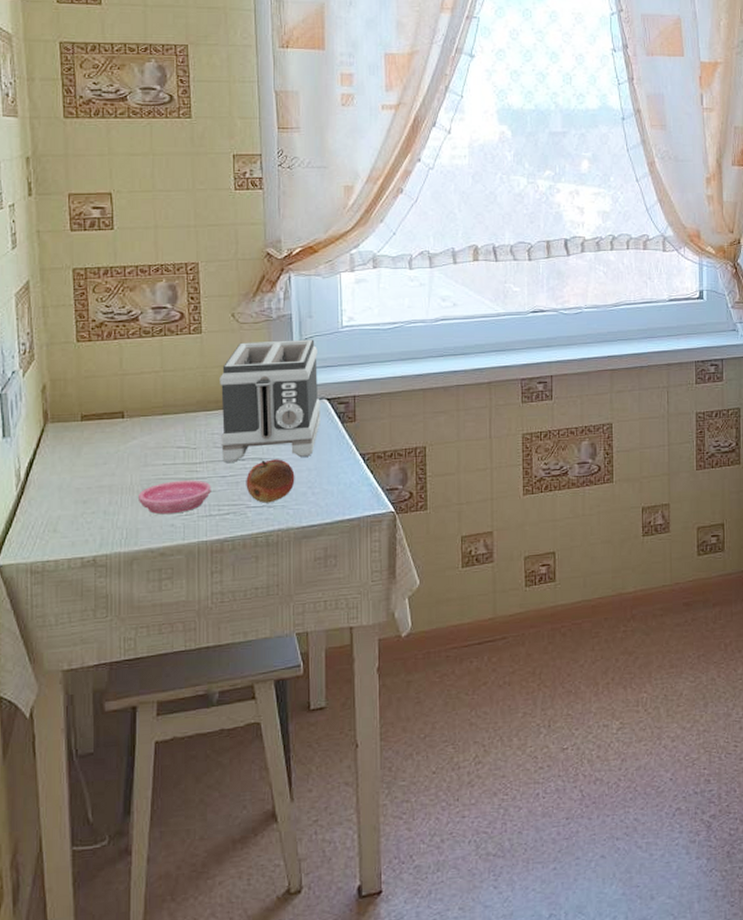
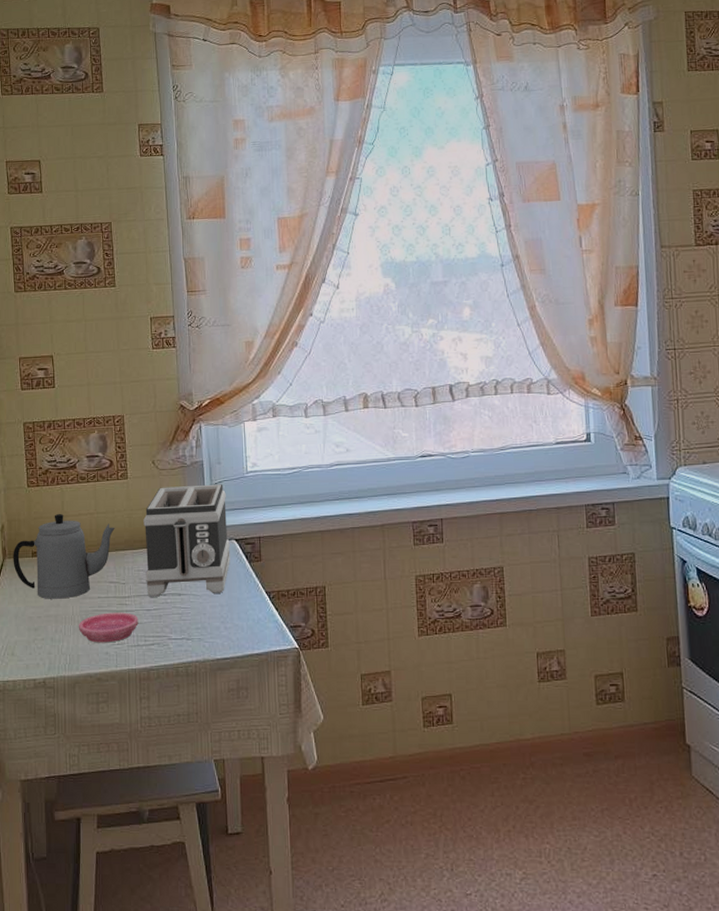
teapot: none [57,371,185,468] -> present [13,513,115,599]
fruit: present [246,459,295,503] -> none [167,595,210,636]

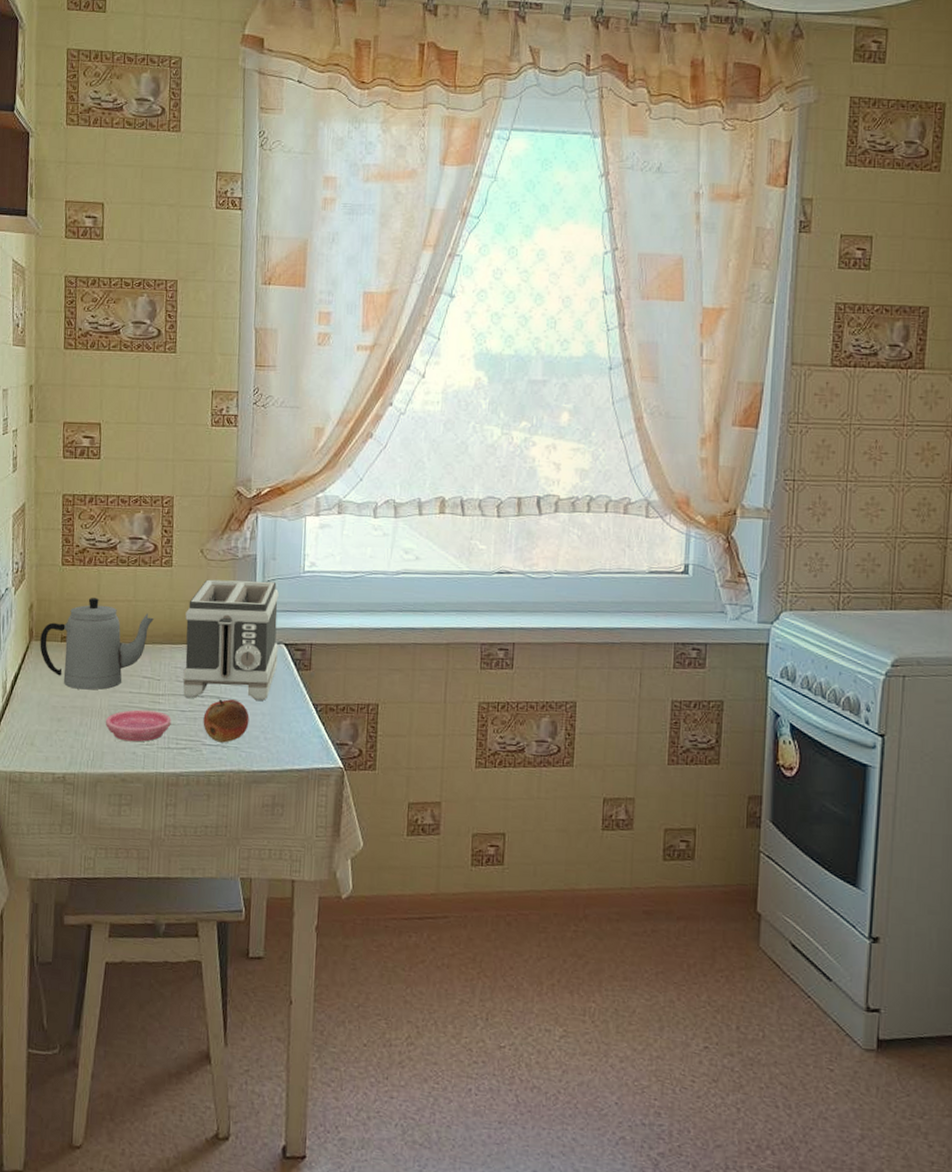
fruit: none [167,595,210,636] -> present [203,699,250,743]

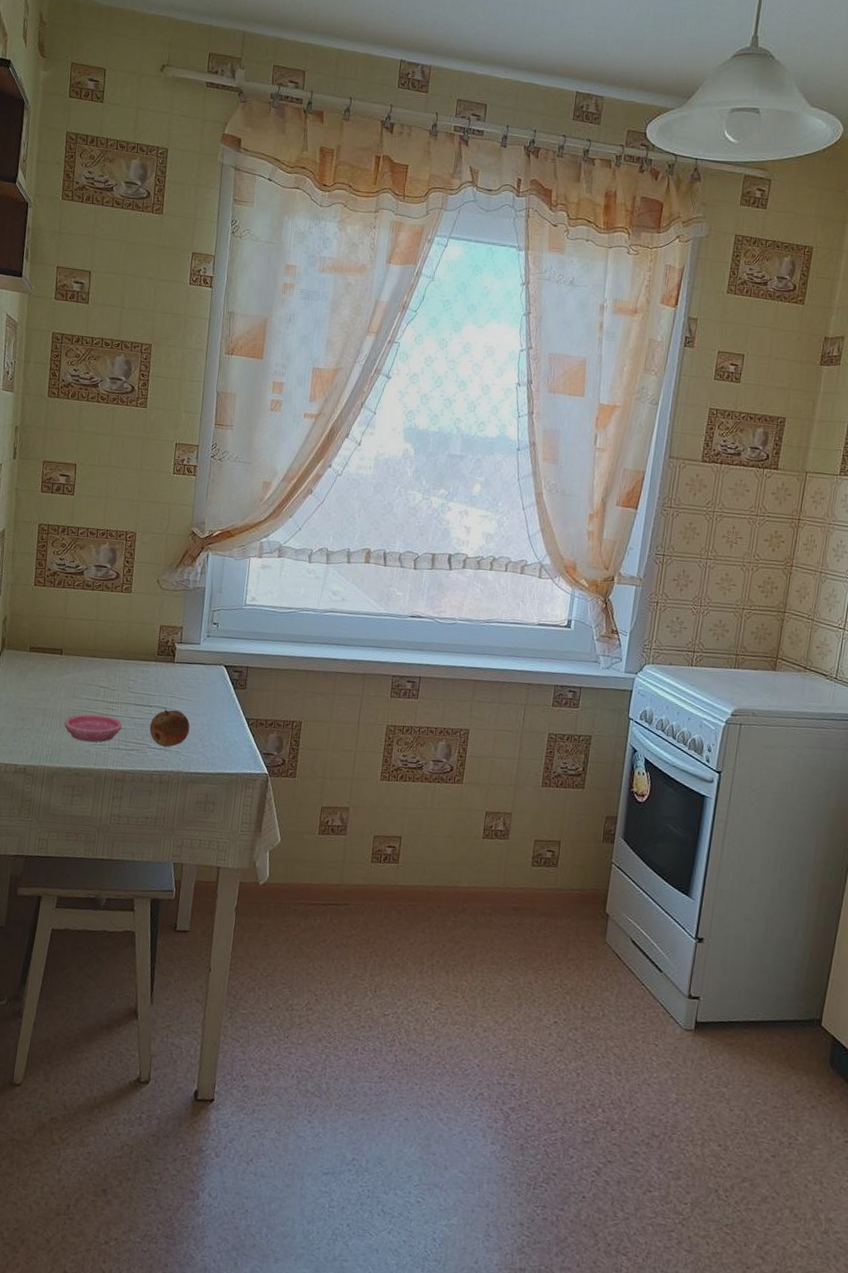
teapot: present [40,597,154,690] -> none [10,614,112,695]
toaster: present [183,579,279,701] -> none [134,605,223,713]

